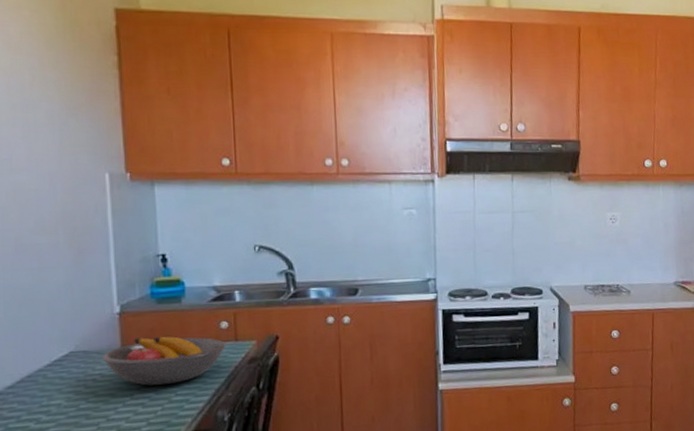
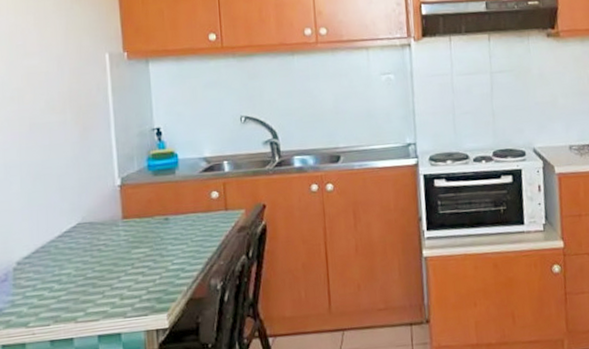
fruit bowl: present [102,336,226,386] -> none [106,207,217,255]

